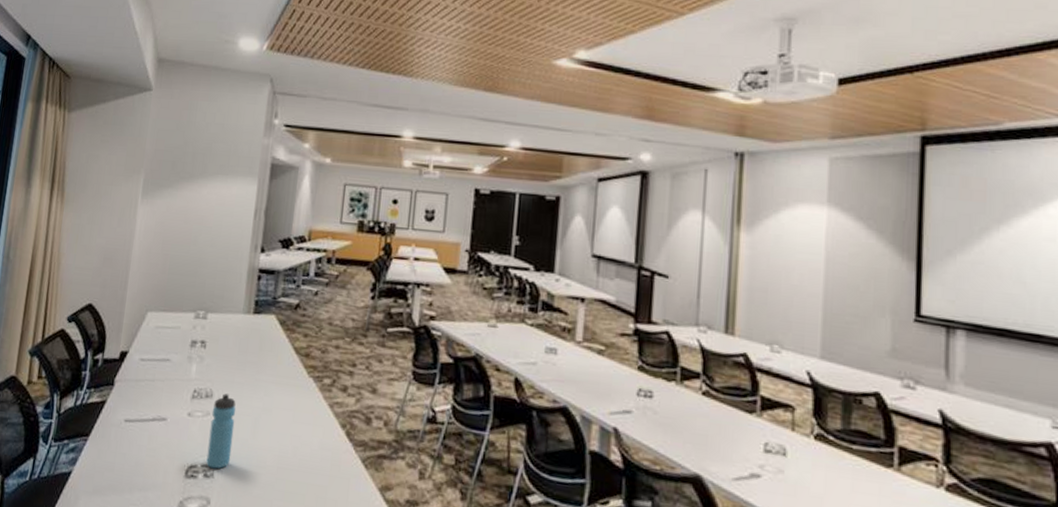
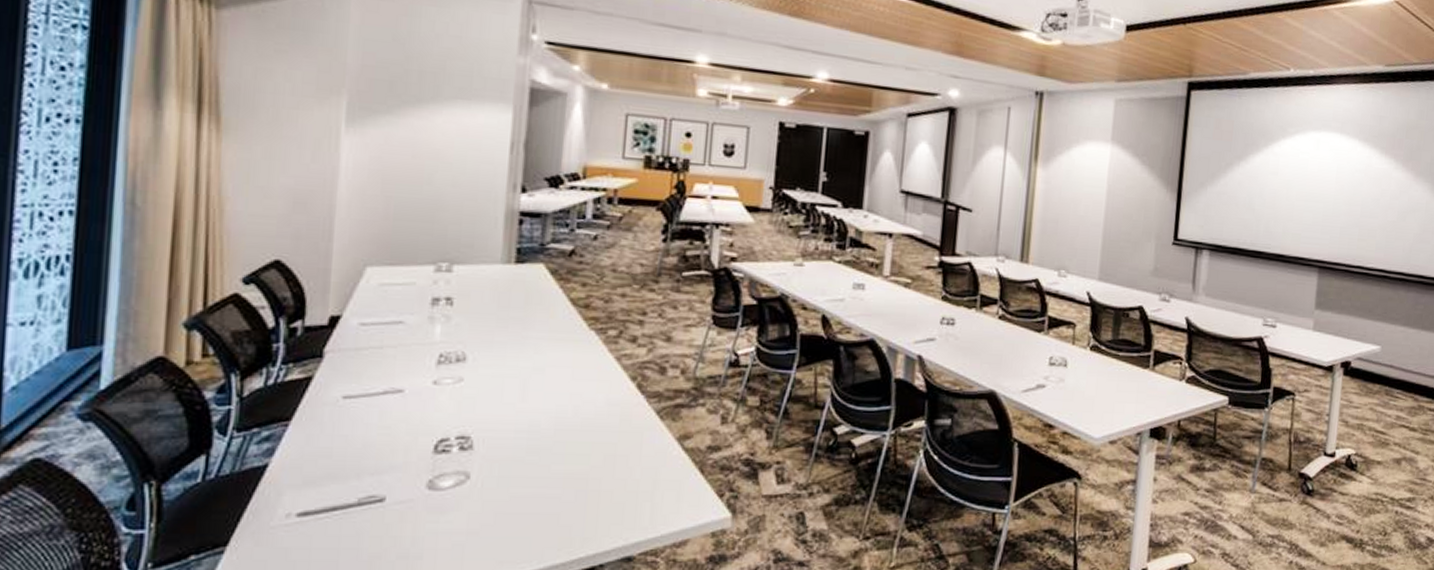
water bottle: present [206,393,236,469] -> none [462,355,499,440]

